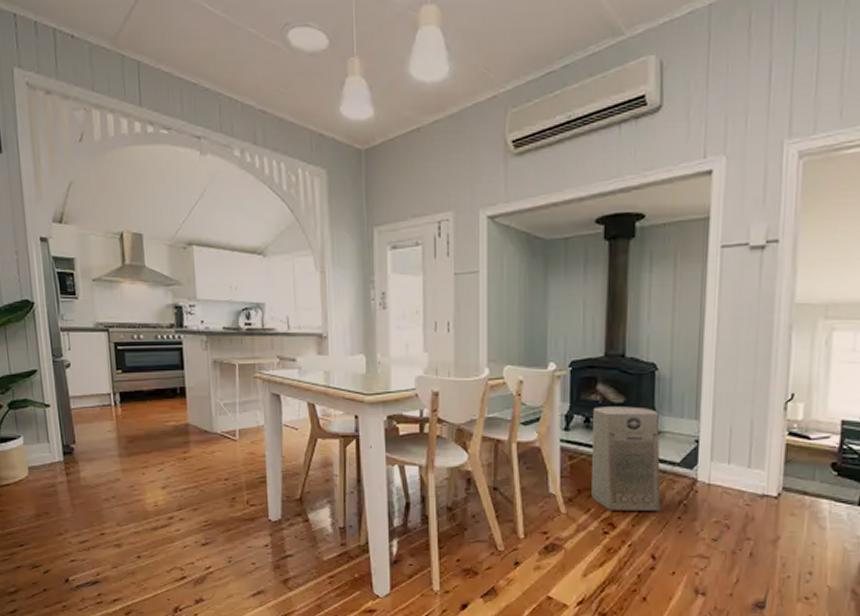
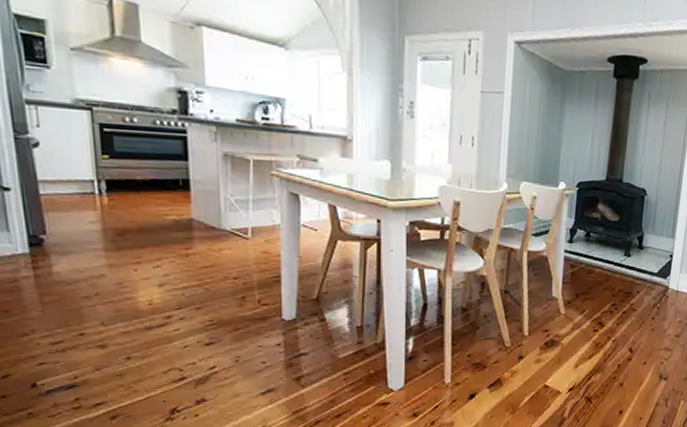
air purifier: present [592,406,661,511] -> none [587,223,645,312]

